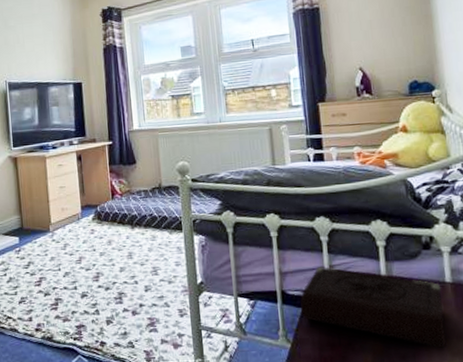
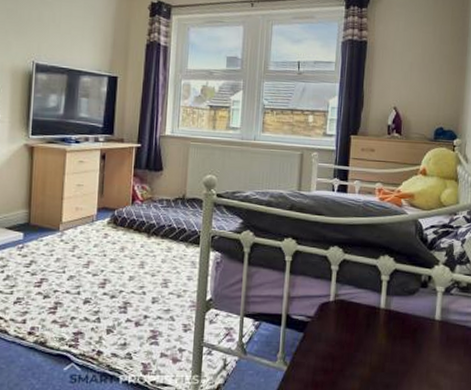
book: present [300,266,446,349] -> none [302,293,431,381]

